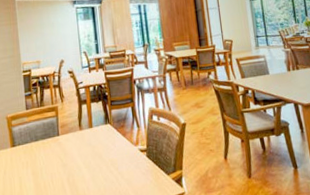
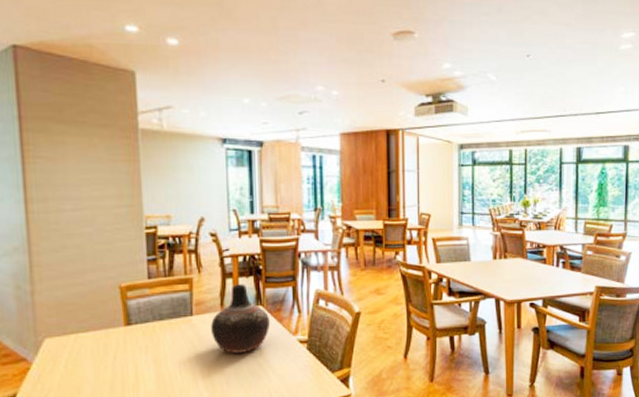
vase: none [73,108,117,164] -> present [211,284,271,353]

